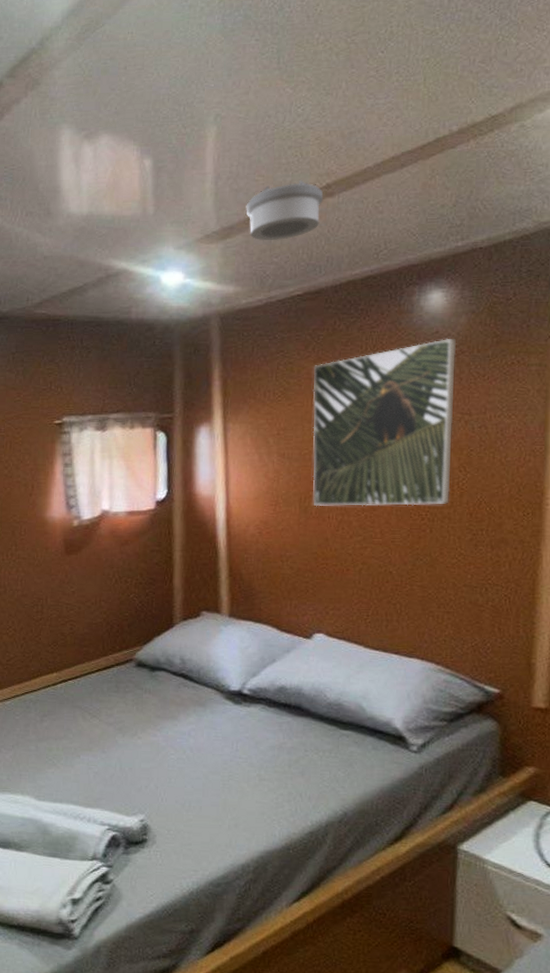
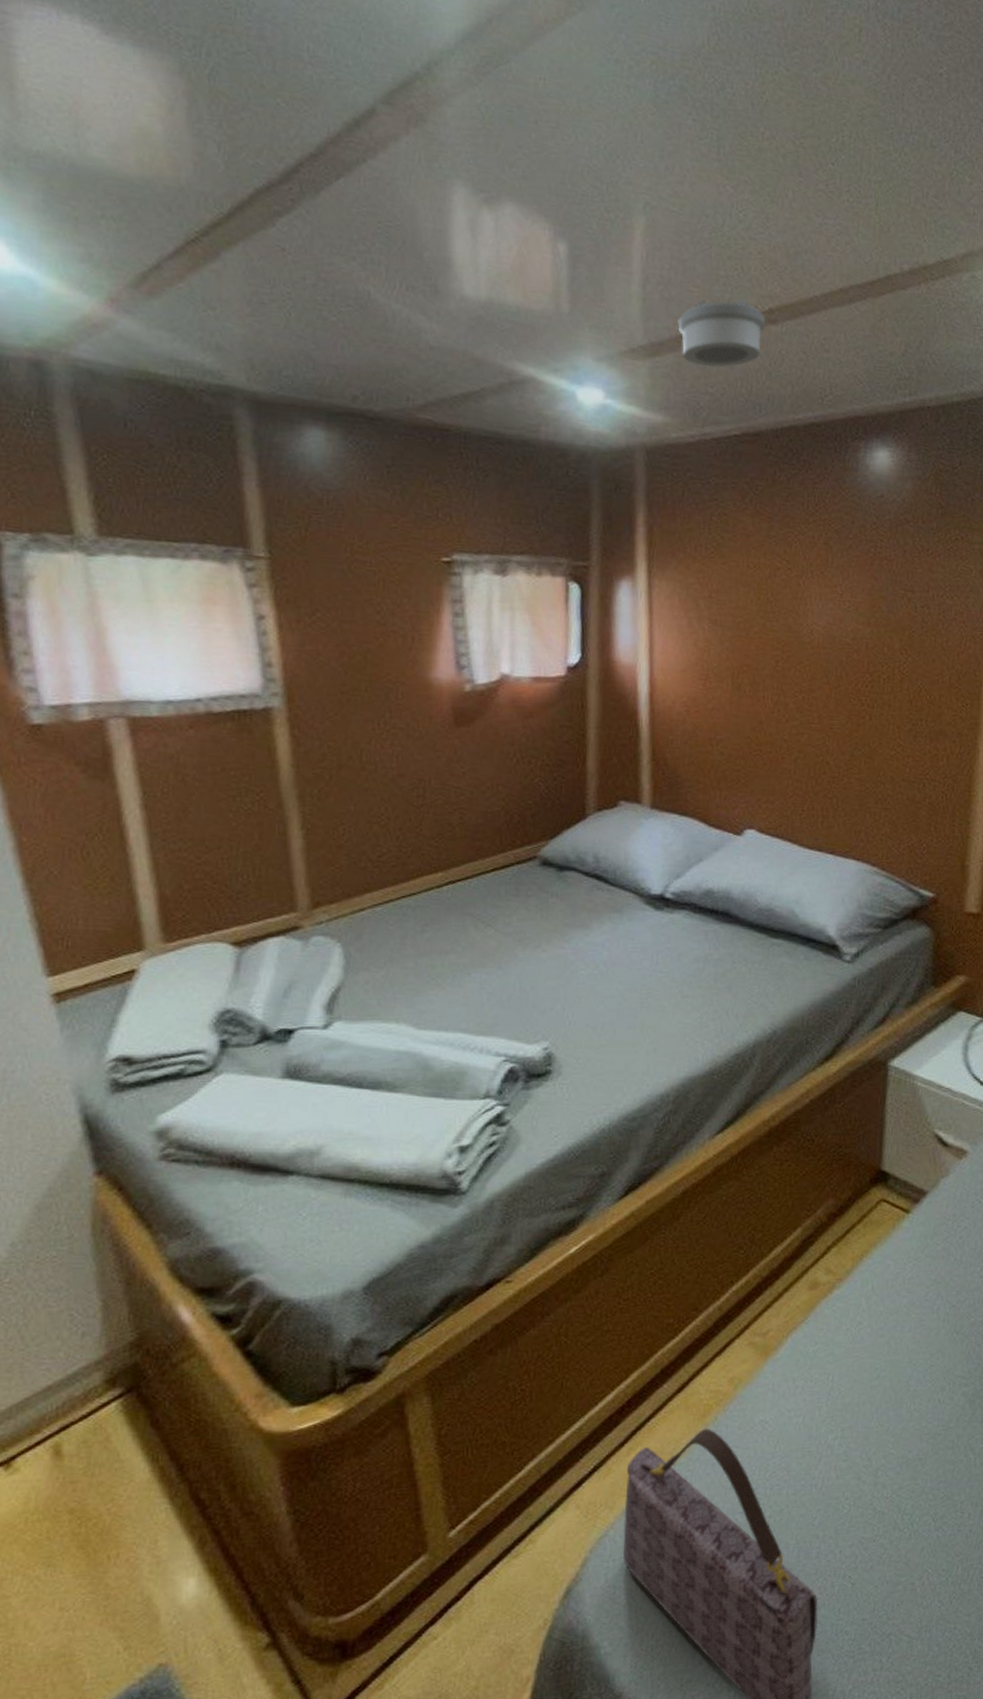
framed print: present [312,339,457,507] -> none [747,504,902,690]

